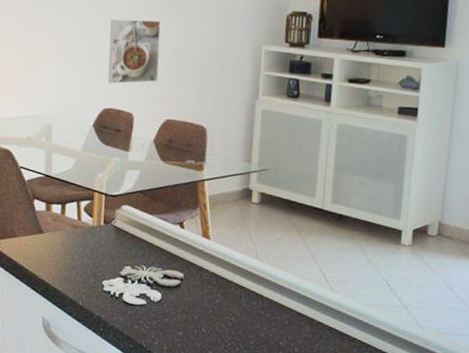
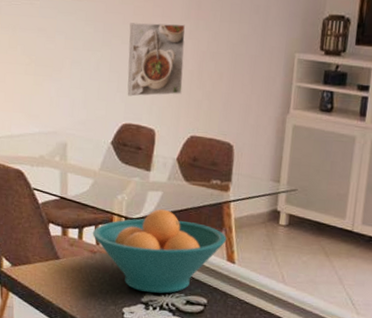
fruit bowl: none [74,186,201,267] -> present [92,209,226,294]

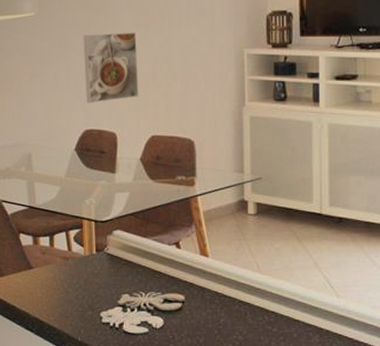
fruit bowl: present [92,209,226,294] -> none [63,209,197,294]

